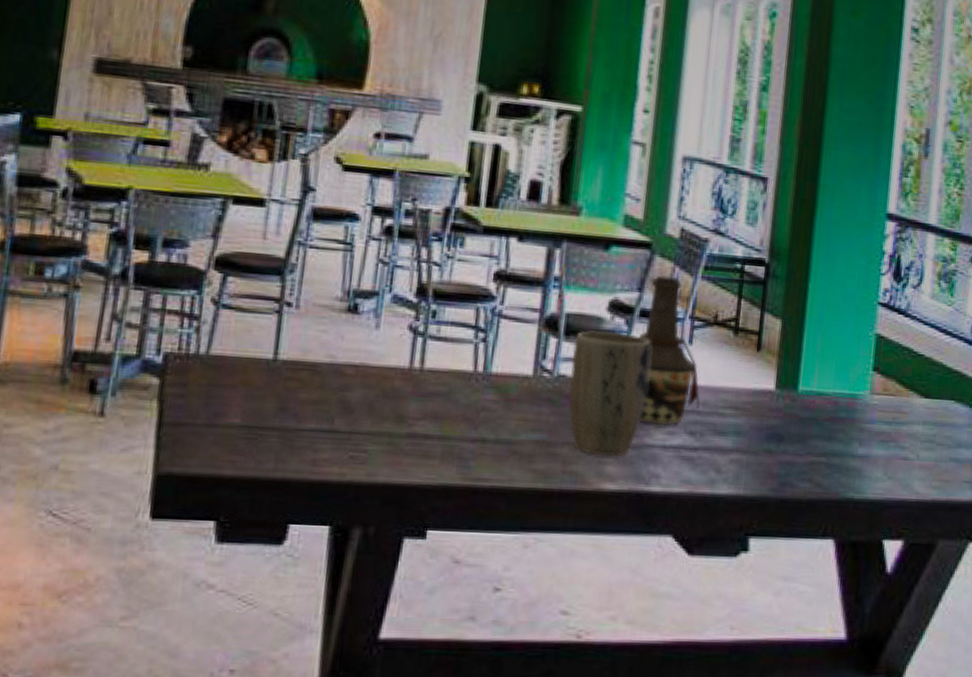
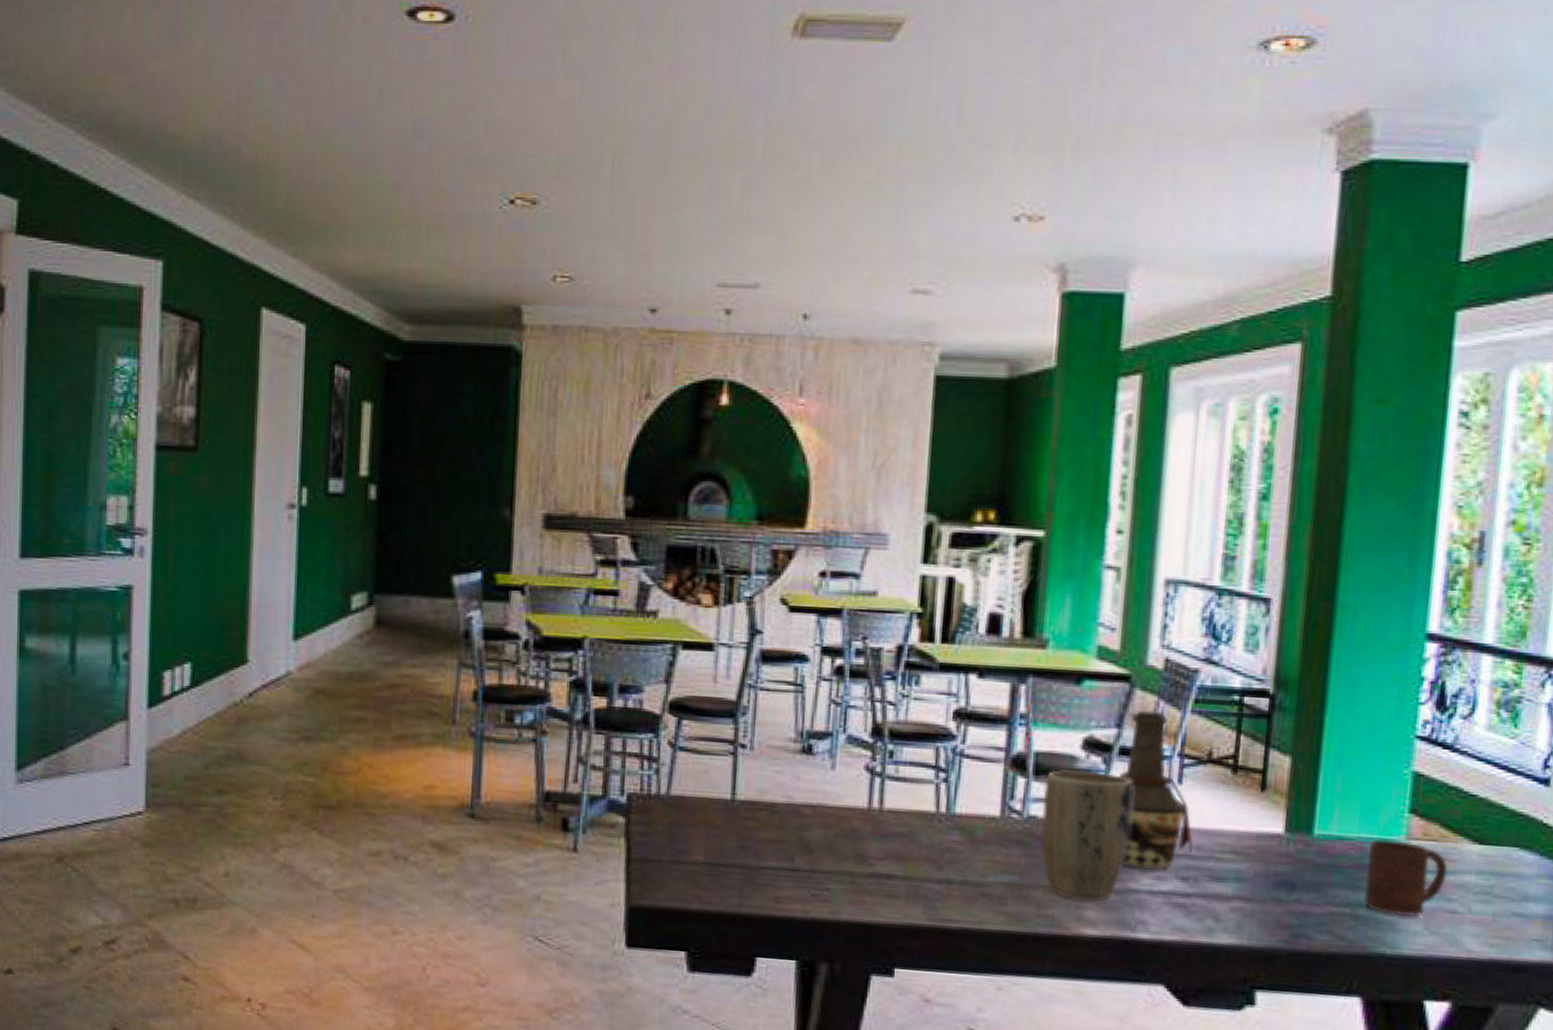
cup: none [836,394,902,464] -> present [1363,839,1448,917]

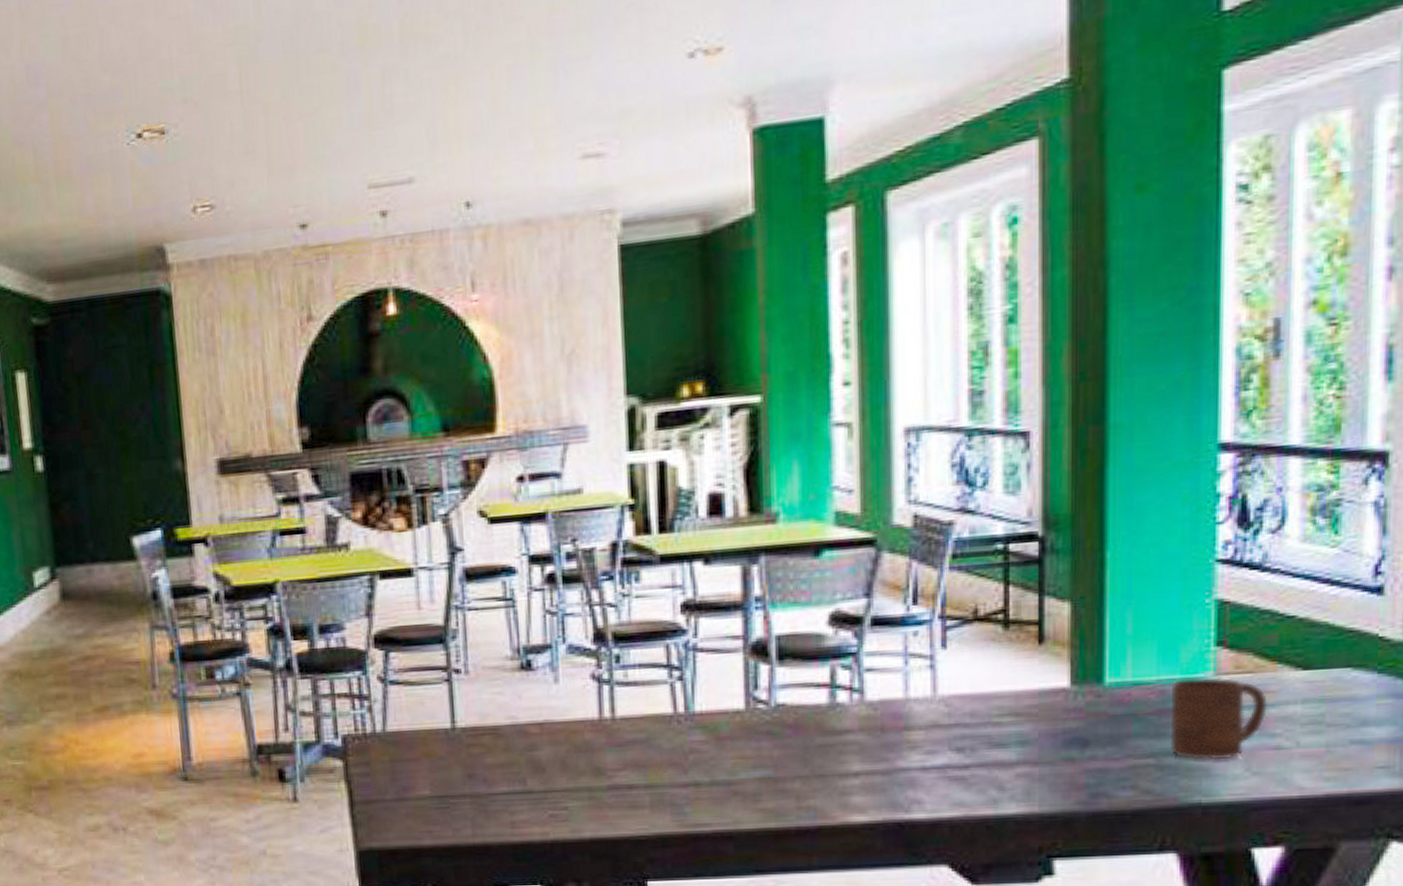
plant pot: present [1041,770,1133,901] -> none [790,647,893,787]
bottle: present [1119,710,1193,871] -> none [874,572,965,746]

